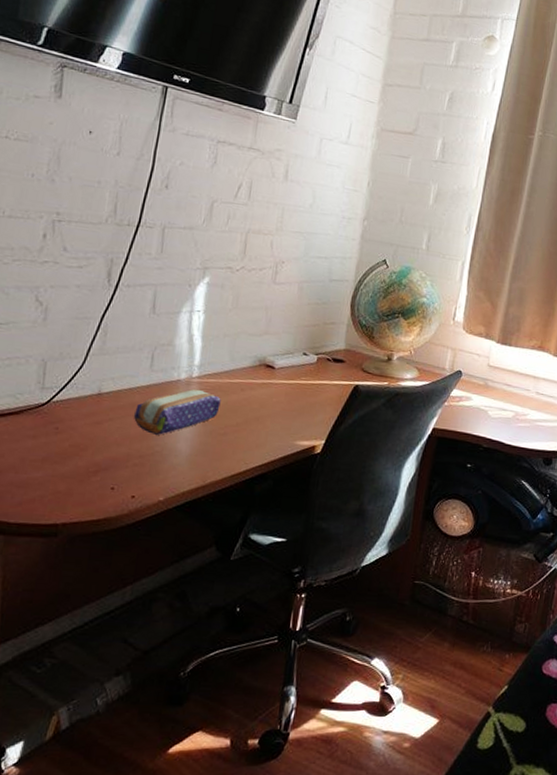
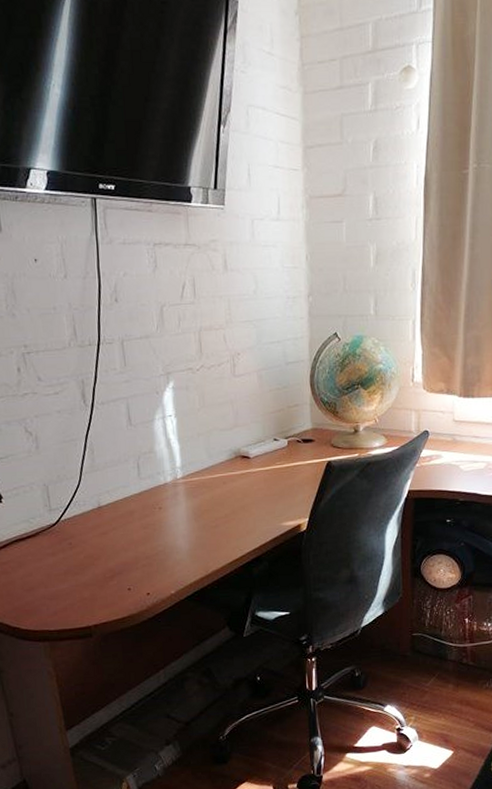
pencil case: present [134,388,221,435] -> none [133,489,208,536]

